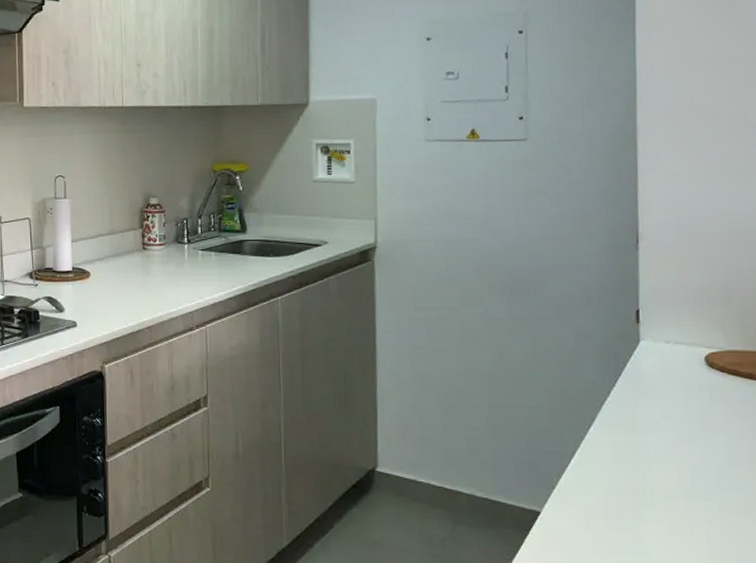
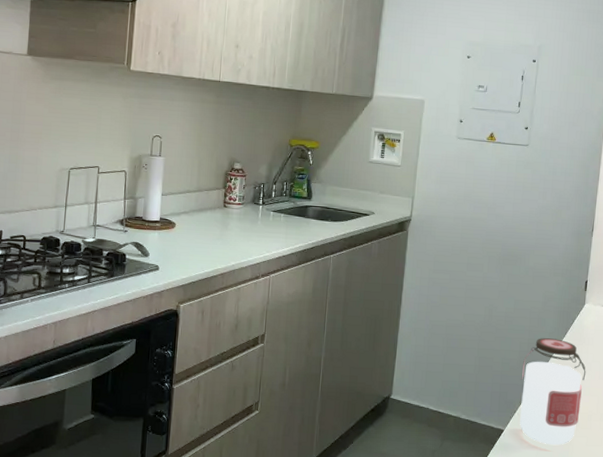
jar: none [556,389,655,533] -> present [520,338,586,446]

